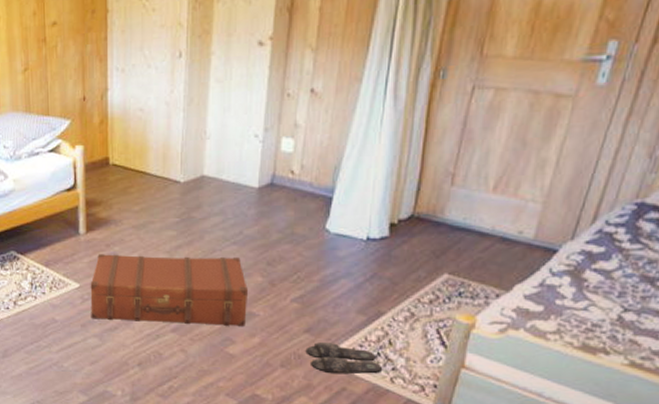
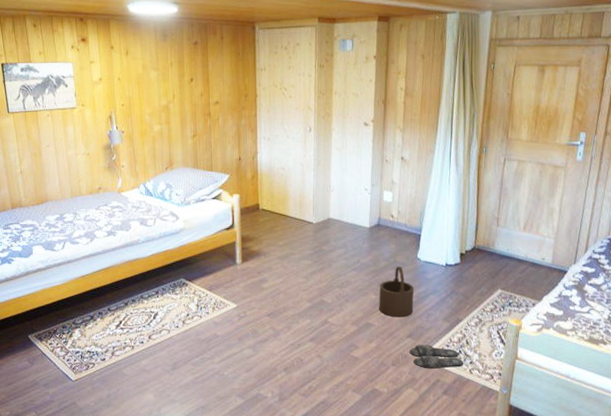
suitcase: present [90,254,249,326] -> none [245,279,366,334]
wooden bucket: none [266,240,319,307] -> present [379,267,415,318]

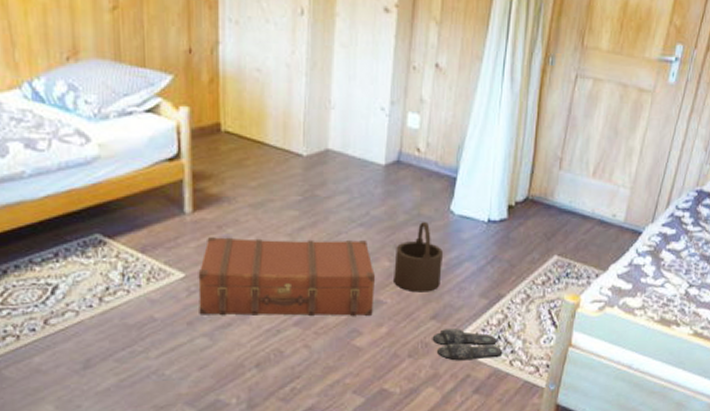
suitcase: none [245,279,366,334] -> present [198,237,376,316]

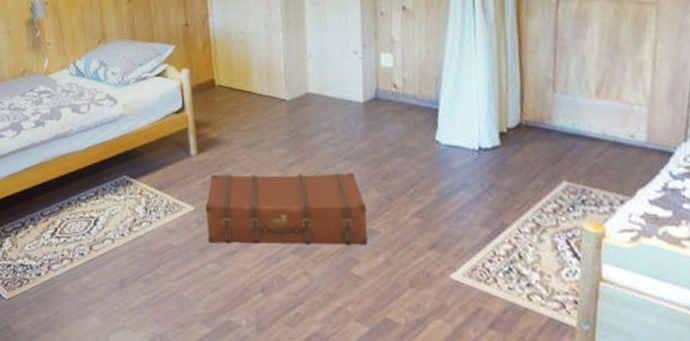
wooden bucket: present [394,222,444,293] -> none [383,153,435,222]
slippers: present [432,329,502,361] -> none [433,259,516,293]

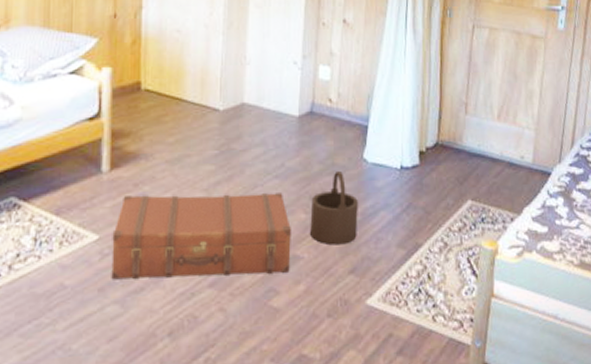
wooden bucket: none [383,153,435,222] -> present [310,171,359,246]

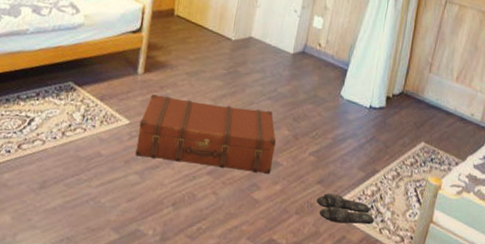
wooden bucket: present [310,171,359,246] -> none [290,102,333,160]
slippers: none [351,283,424,319] -> present [316,193,374,224]

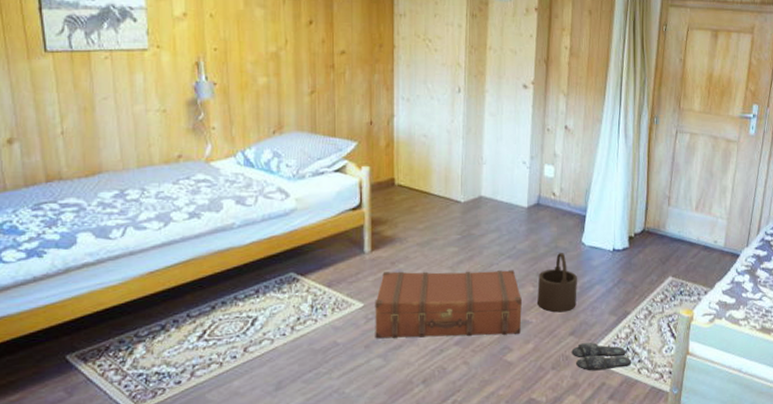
wooden bucket: none [290,102,333,160] -> present [537,253,578,313]

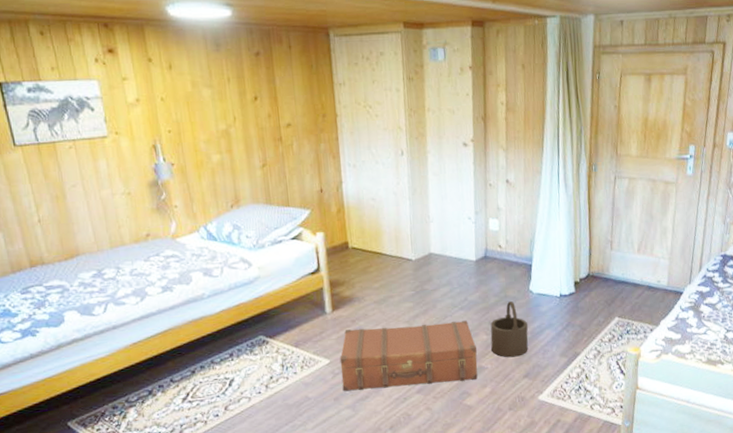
slippers: present [571,342,631,371] -> none [526,383,583,410]

